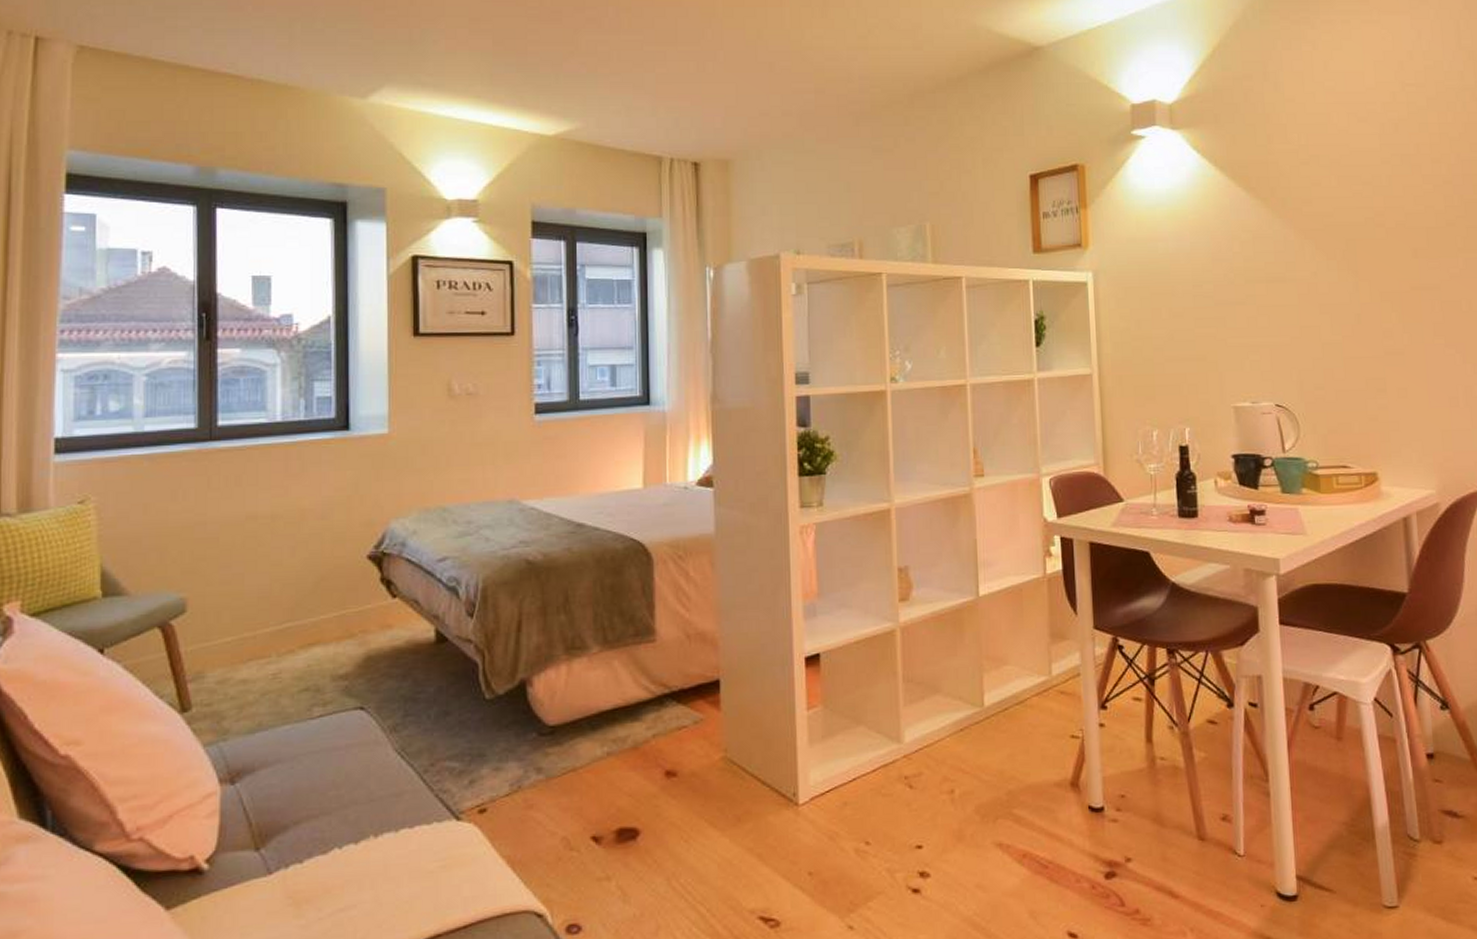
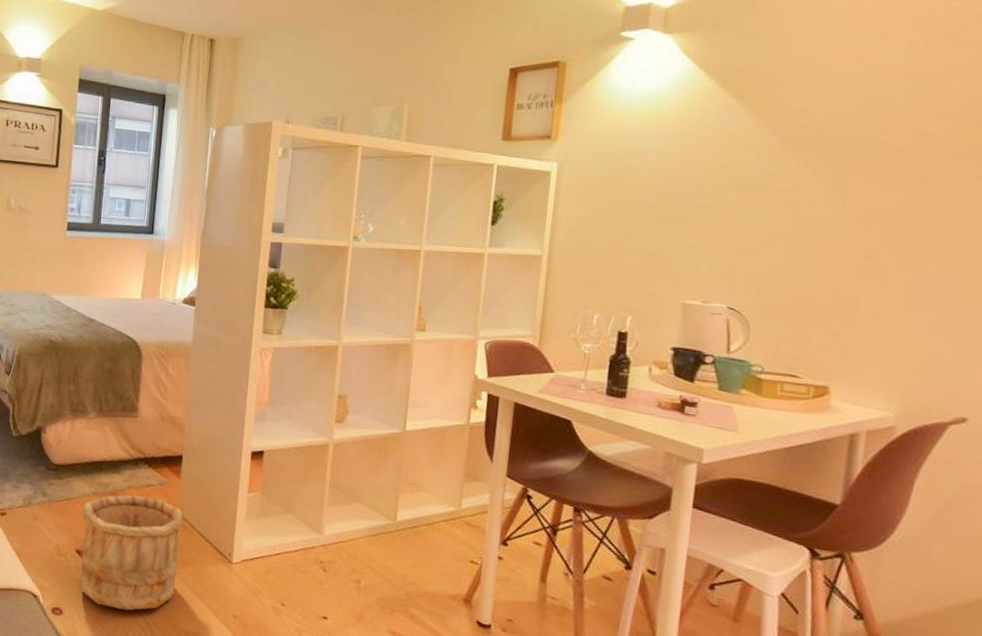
wooden bucket: none [596,743,732,905] -> present [81,494,184,611]

